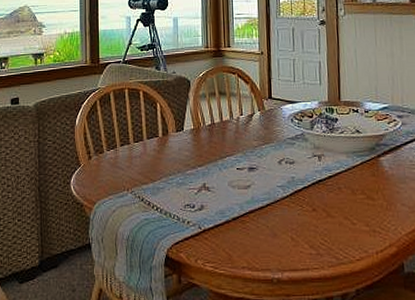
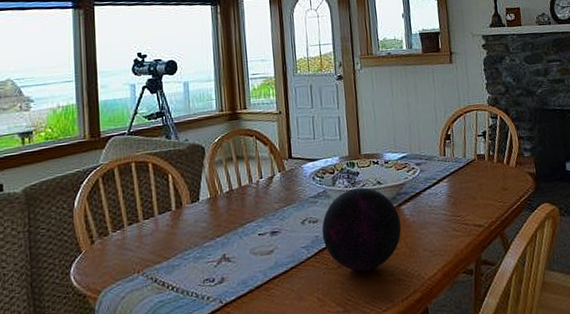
decorative orb: none [298,133,380,218] -> present [321,187,402,272]

